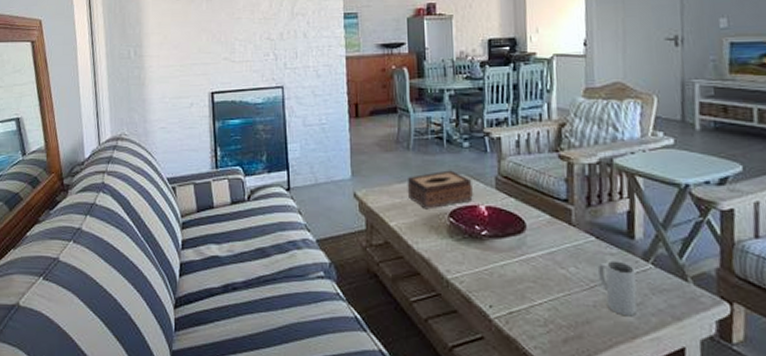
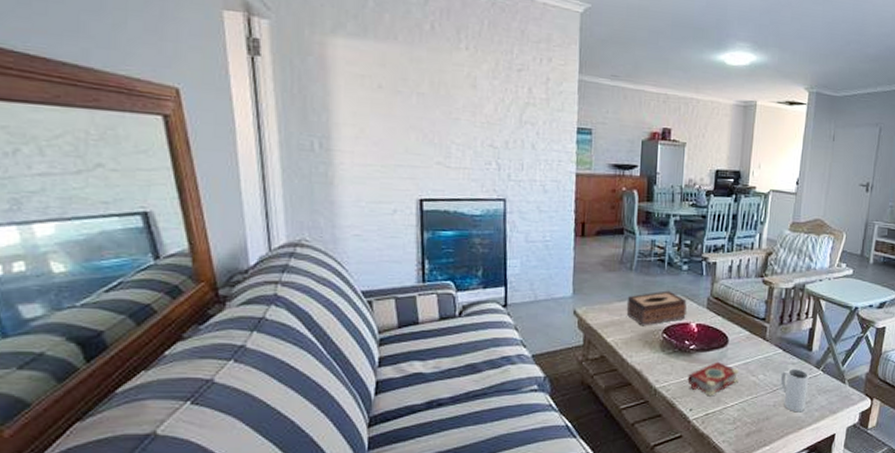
book: none [483,249,544,292] -> present [687,361,739,397]

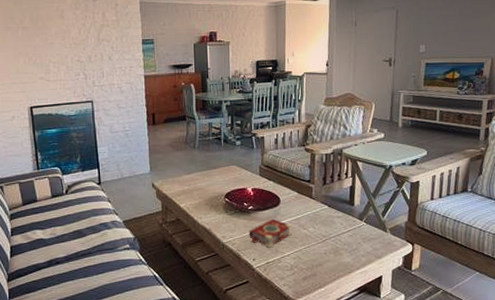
tissue box: present [626,290,687,326] -> none [193,163,243,193]
mug: present [780,369,810,411] -> none [328,221,354,258]

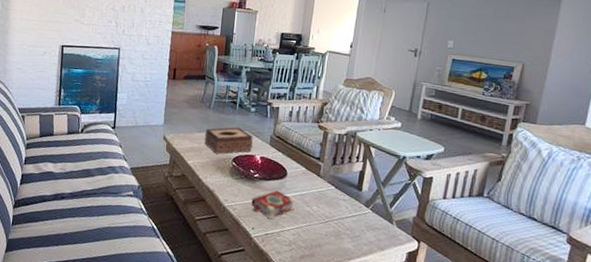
tissue box: none [193,163,243,193] -> present [204,127,253,155]

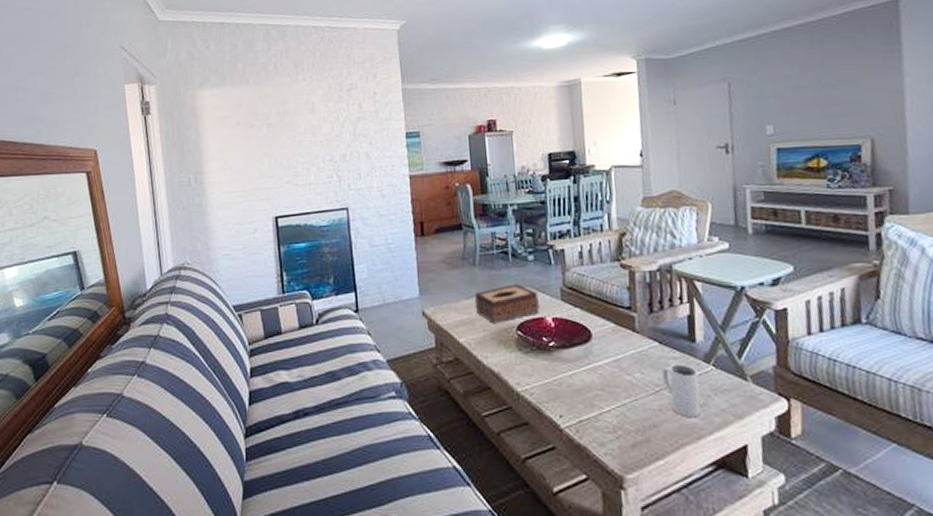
book: present [251,190,296,220] -> none [551,359,611,400]
mug: none [332,204,359,244] -> present [661,364,701,417]

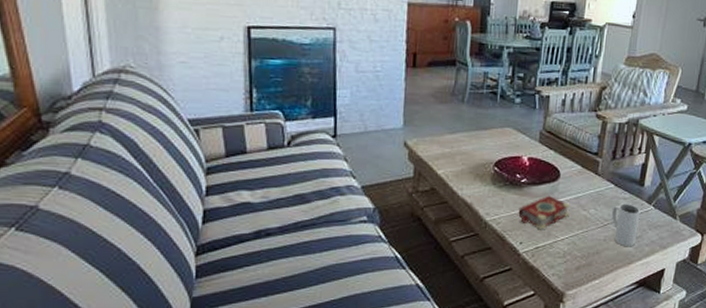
tissue box: present [474,284,540,324] -> none [457,123,519,159]
book: none [551,359,611,400] -> present [518,195,570,230]

